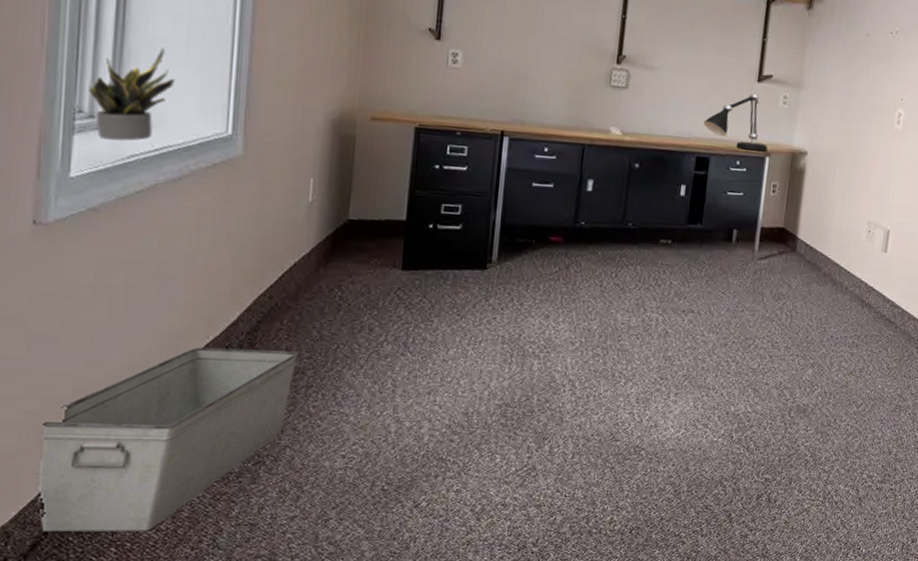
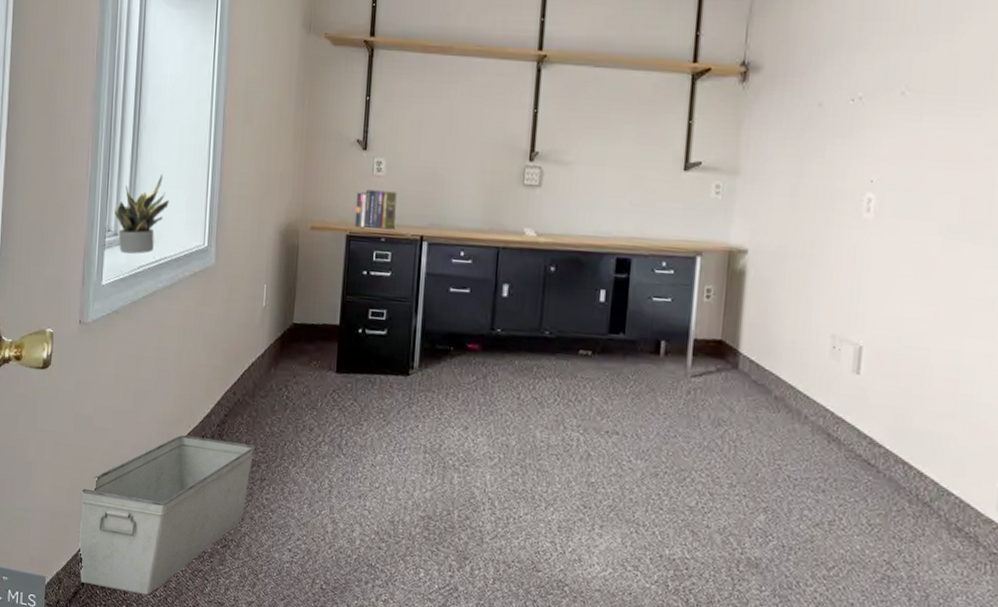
books: none [425,81,475,123] -> present [354,189,397,229]
desk lamp: present [703,94,768,152] -> none [623,185,698,251]

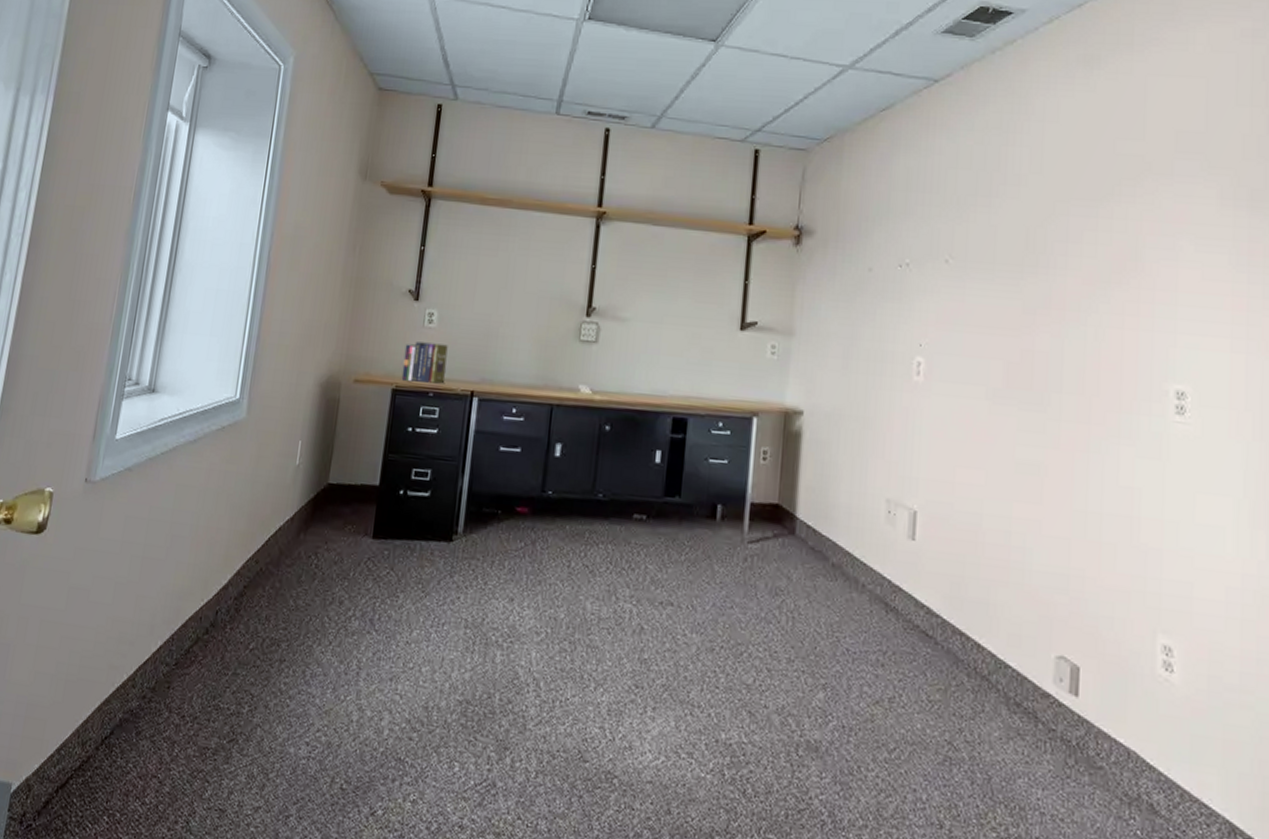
storage bin: present [77,434,256,595] -> none [54,609,277,803]
potted plant: present [114,174,169,254] -> none [137,320,200,406]

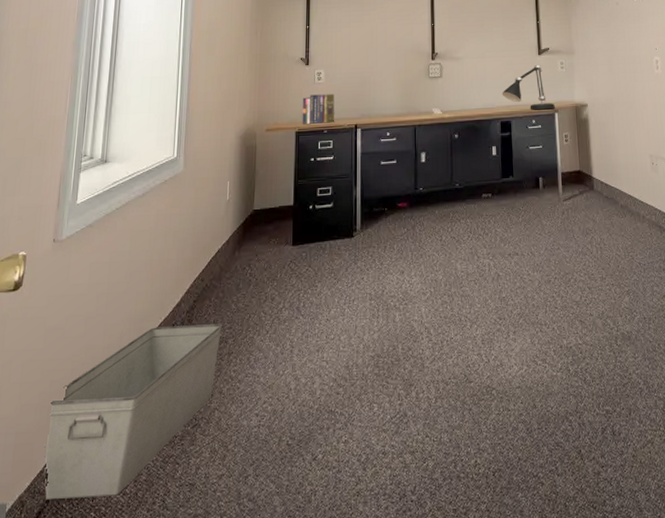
storage bin: none [54,609,277,803] -> present [44,324,223,499]
desk lamp: none [679,344,755,412] -> present [502,65,555,110]

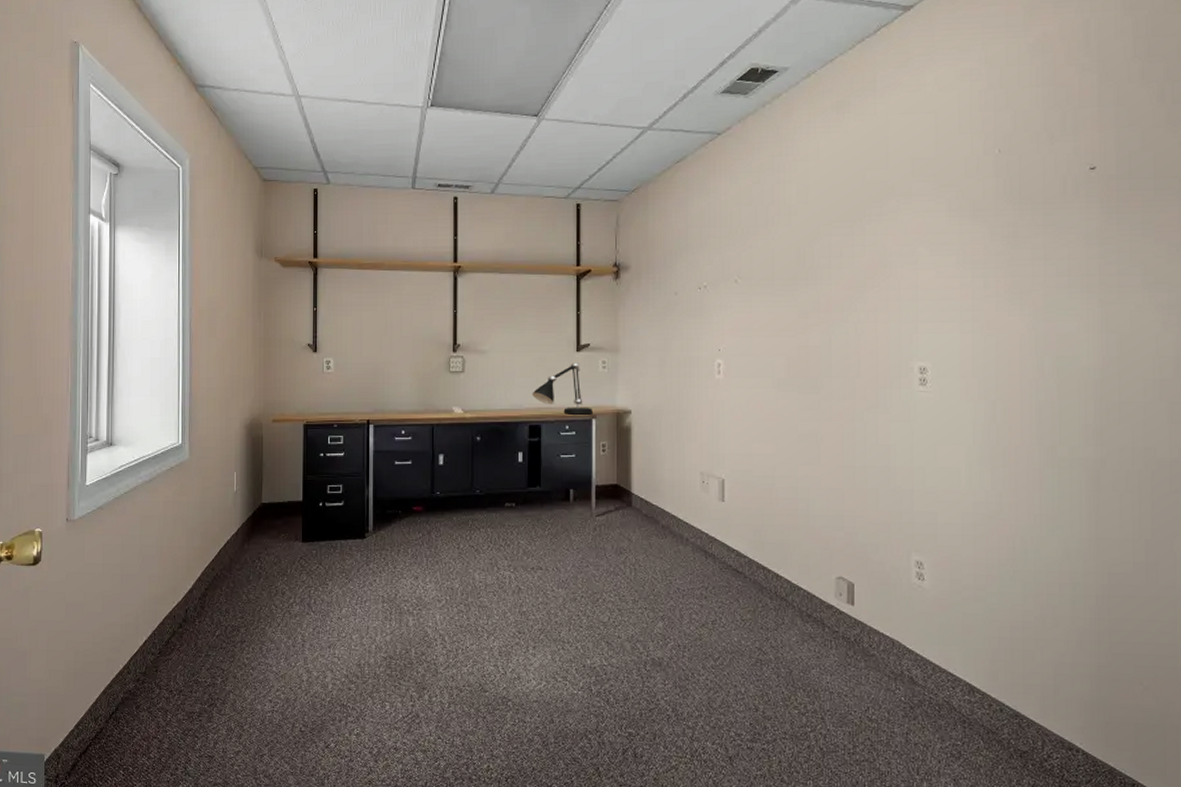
storage bin: present [44,324,223,499] -> none [73,610,235,759]
books: present [302,94,334,124] -> none [310,385,345,417]

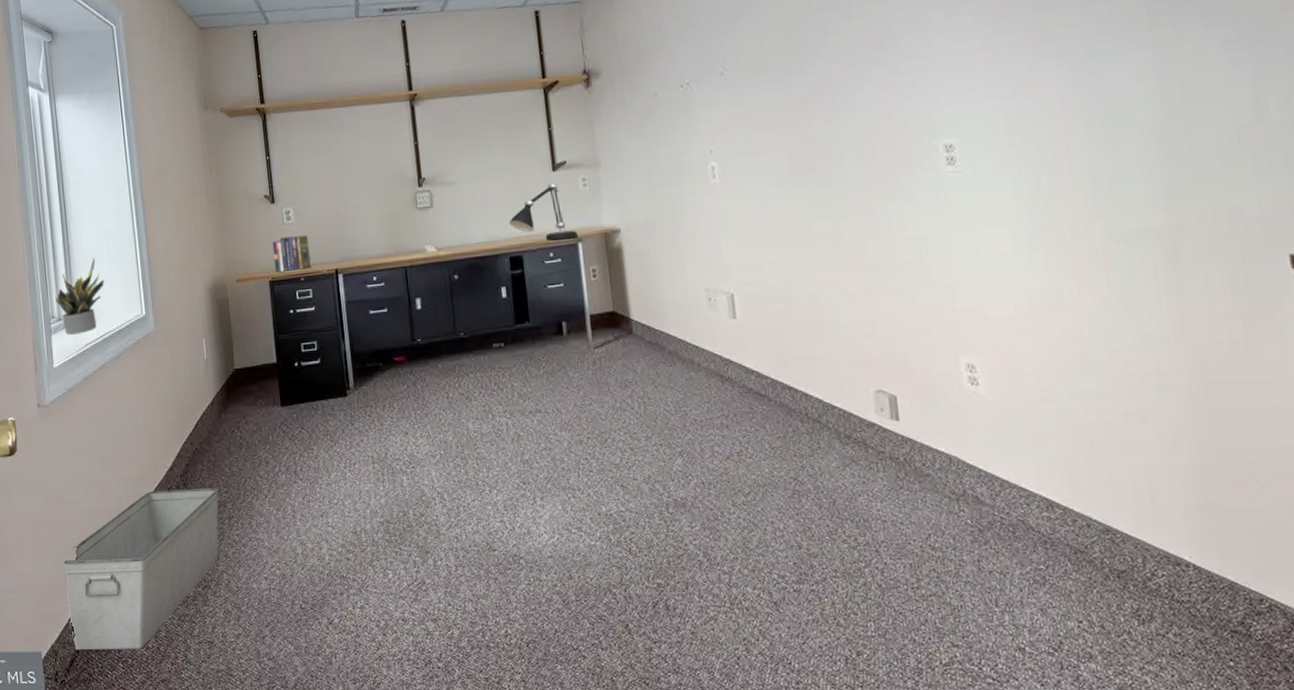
storage bin: none [73,610,235,759] -> present [64,488,219,650]
potted plant: none [95,384,144,456] -> present [55,257,104,335]
books: none [310,385,345,417] -> present [272,235,311,272]

